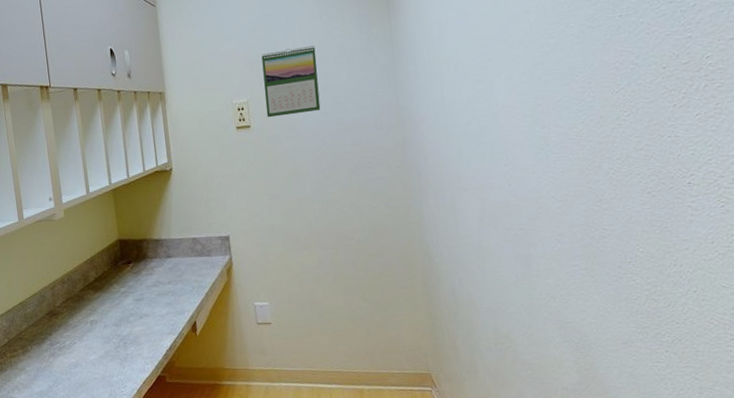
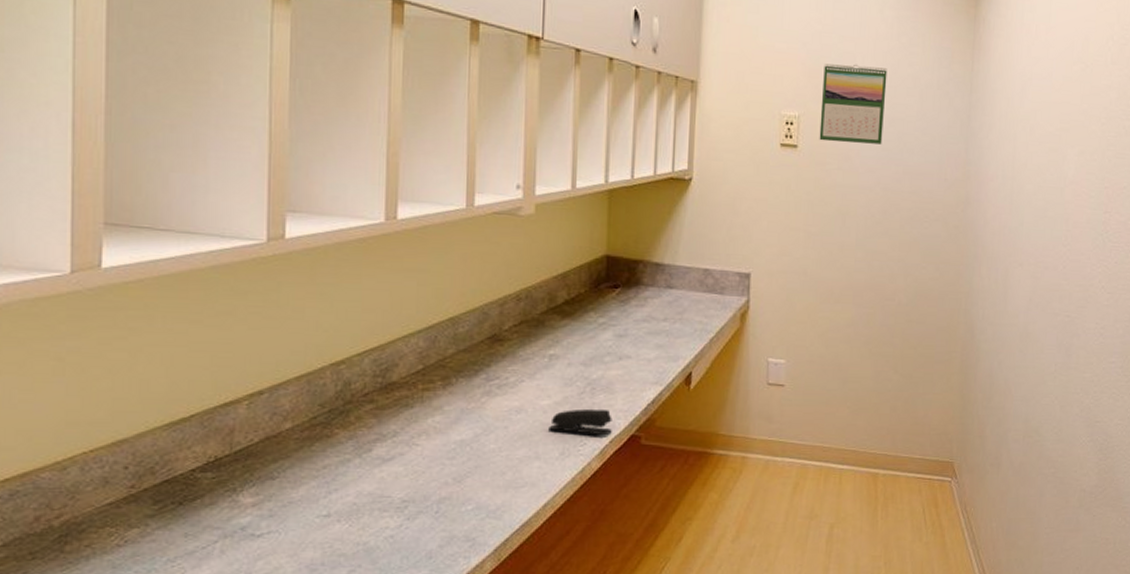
stapler: none [98,357,144,379] -> present [549,408,612,436]

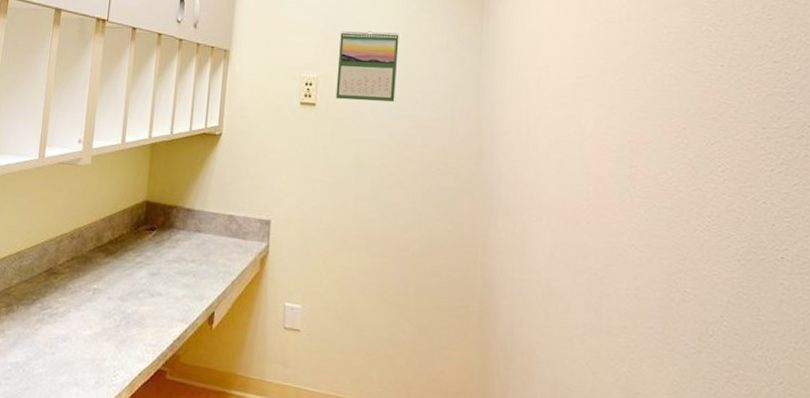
stapler: present [549,408,612,436] -> none [88,341,142,368]

